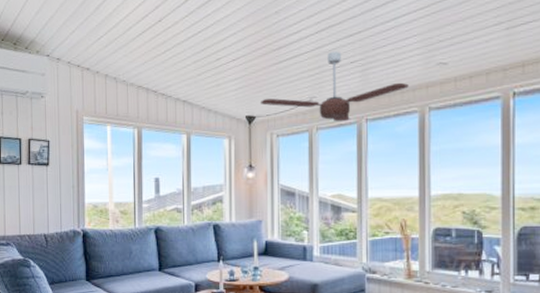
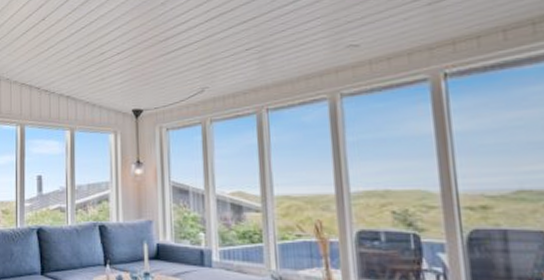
ceiling fan: present [259,51,409,122] -> none [147,38,315,113]

